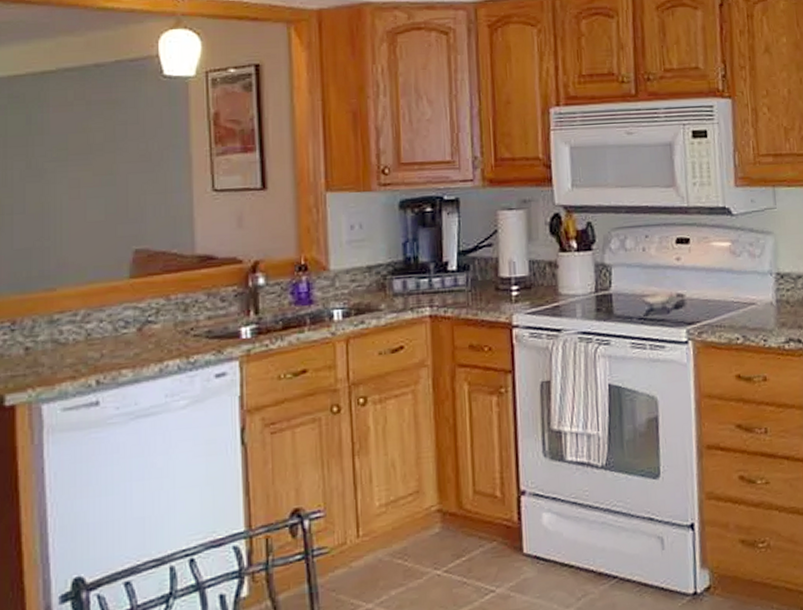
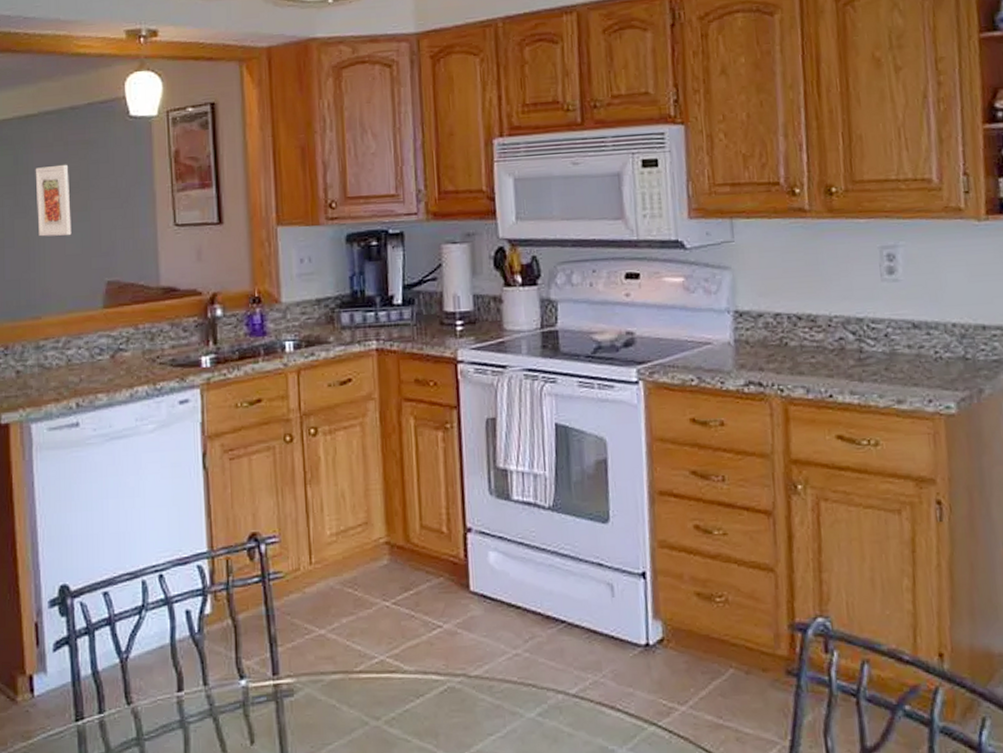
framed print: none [51,125,94,202] -> present [35,164,72,237]

